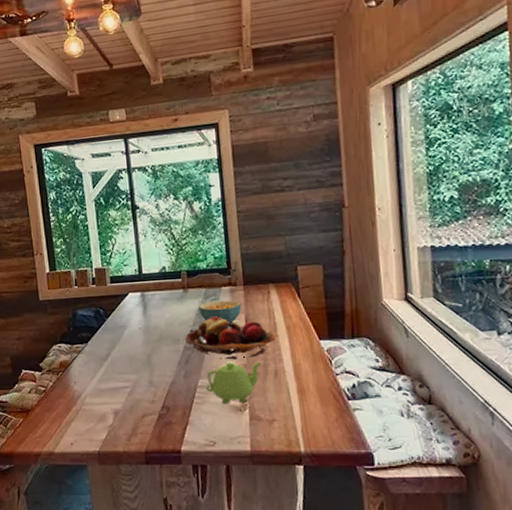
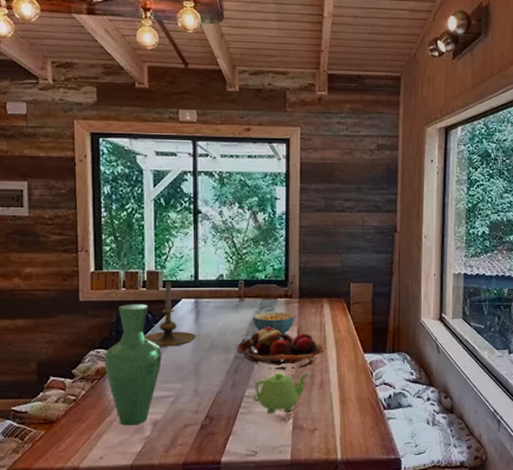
vase: none [66,300,117,415] -> present [104,304,162,426]
candle holder: none [98,277,146,340] -> present [144,282,197,347]

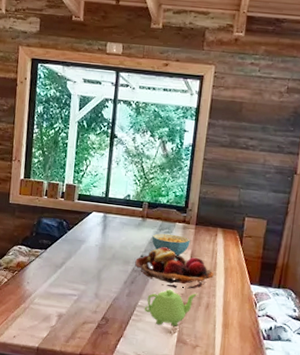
vase: present [104,304,162,426] -> none [24,210,71,315]
candle holder: present [144,282,197,347] -> none [58,195,102,253]

